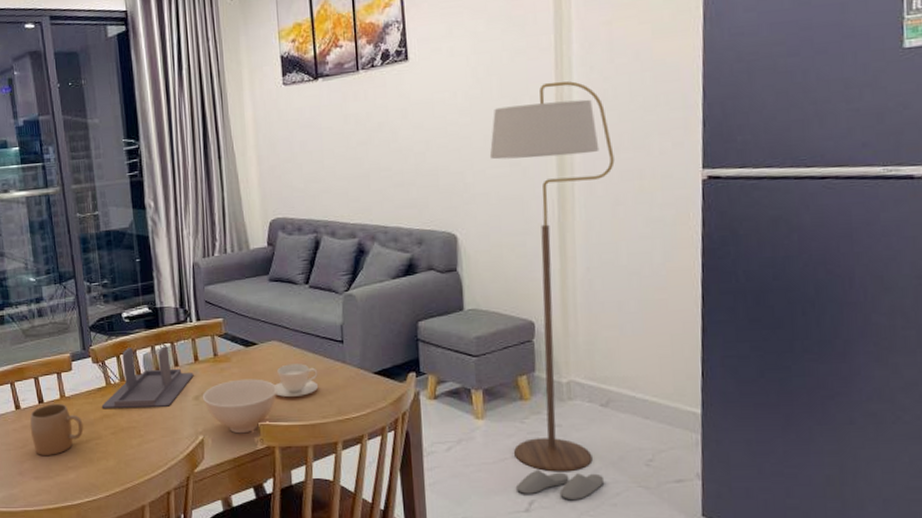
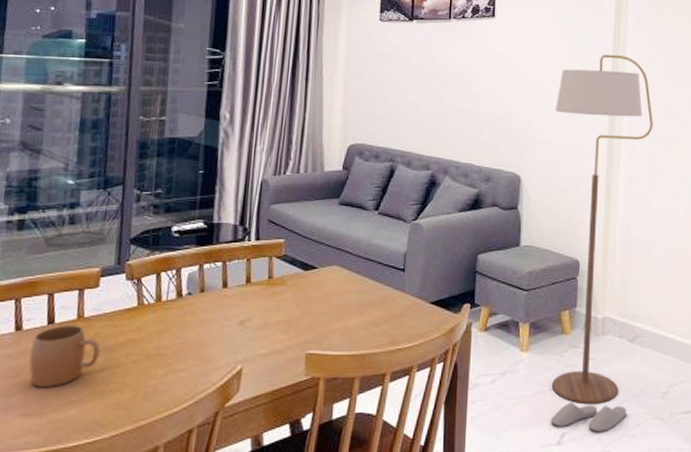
napkin holder: present [101,346,194,408] -> none [127,265,243,332]
bowl: present [202,379,277,434] -> none [248,304,331,364]
teacup: present [274,363,319,397] -> none [328,290,376,324]

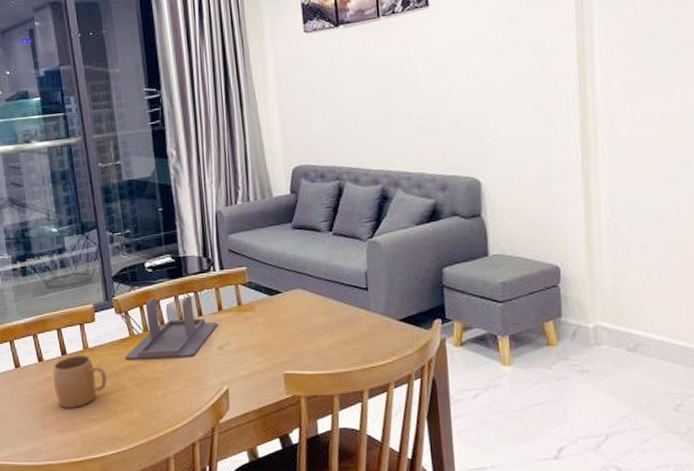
napkin holder: none [127,265,243,332] -> present [125,296,218,359]
slippers: present [550,402,627,433] -> none [544,416,634,447]
floor lamp: present [552,54,653,405] -> none [511,25,637,418]

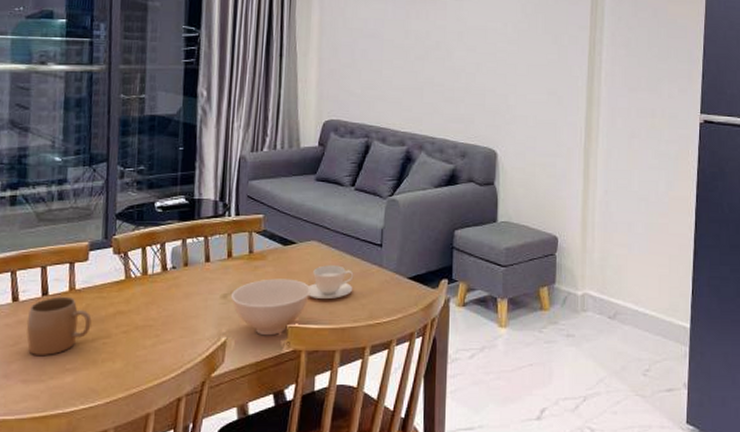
napkin holder: present [125,296,218,359] -> none [116,239,225,304]
bowl: none [226,327,302,384] -> present [230,278,311,336]
teacup: none [299,311,344,345] -> present [308,265,354,299]

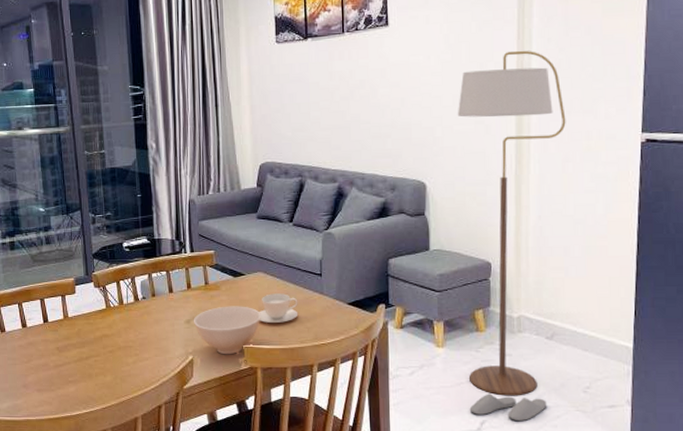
mug: present [26,296,92,355] -> none [35,323,84,370]
slippers: none [530,378,608,409] -> present [469,393,547,422]
floor lamp: none [531,25,633,381] -> present [457,51,566,396]

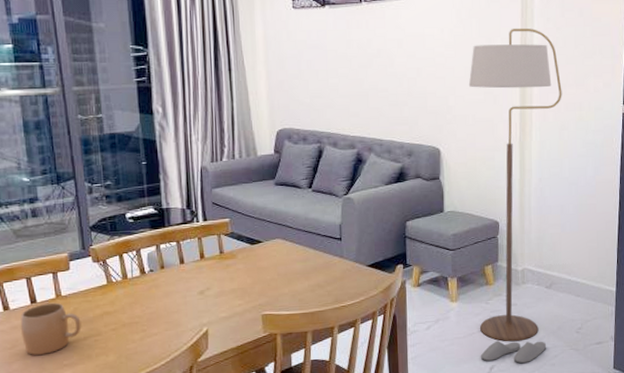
mug: none [35,323,84,370] -> present [20,302,82,355]
bowl: present [193,306,261,355] -> none [207,273,280,324]
teacup: present [259,293,299,323] -> none [277,259,319,289]

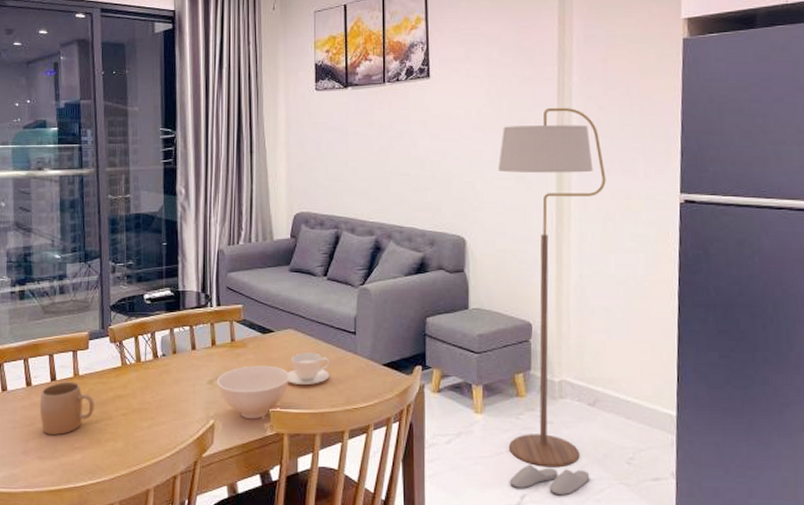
bowl: none [207,273,280,324] -> present [216,365,290,420]
teacup: none [277,259,319,289] -> present [287,352,330,384]

